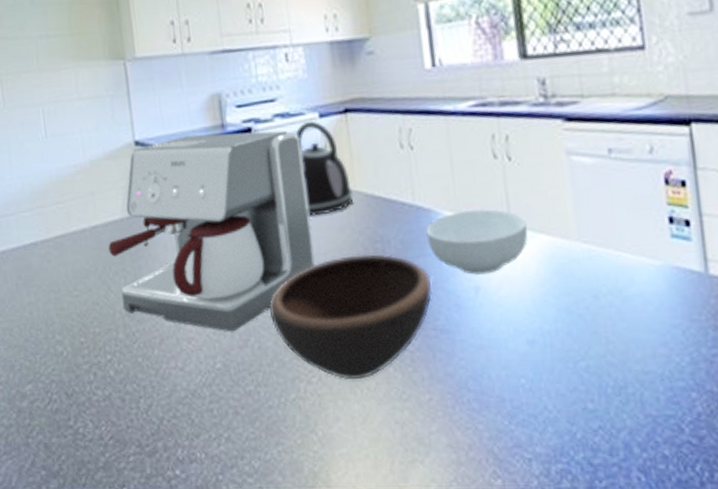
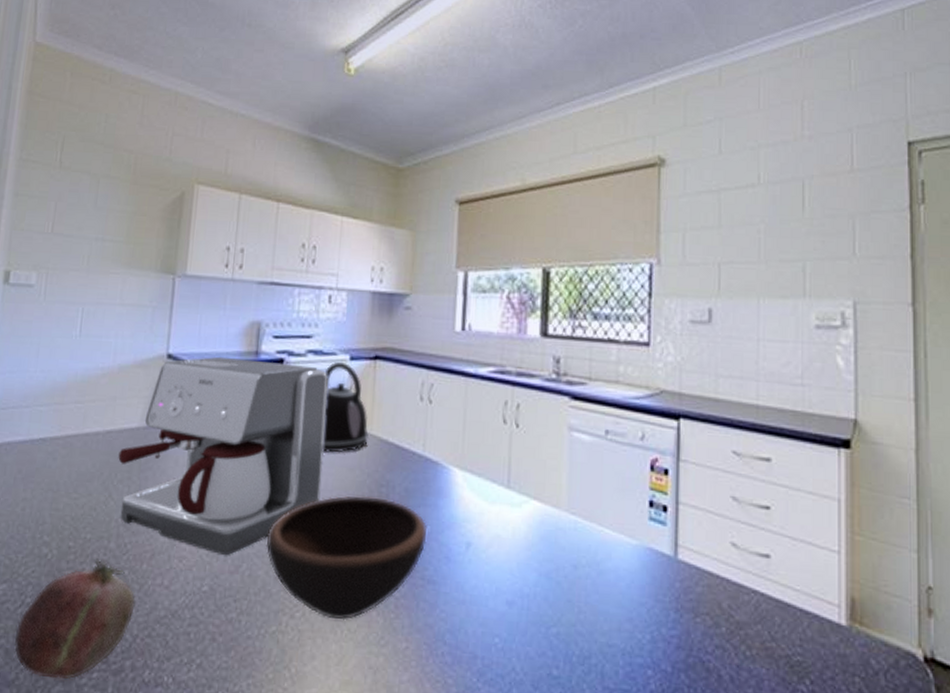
fruit: none [50,350,156,466] -> present [13,558,136,680]
cereal bowl: present [426,208,528,275] -> none [430,468,524,532]

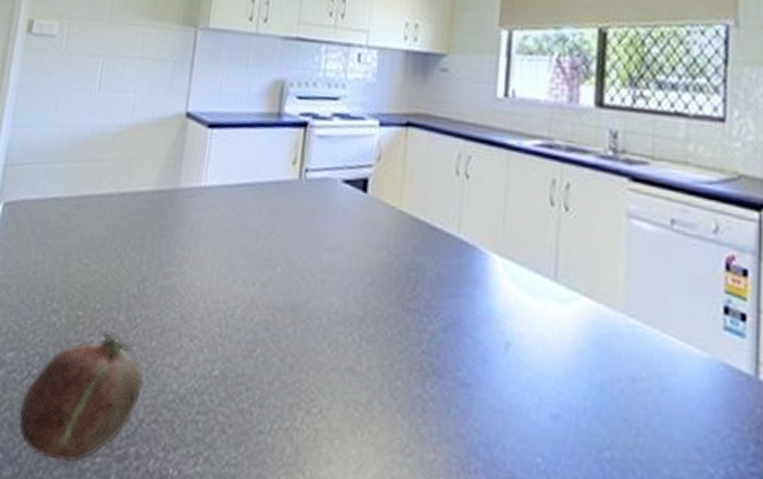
coffee maker: present [118,356,328,556] -> none [130,117,355,338]
bowl: present [266,496,428,621] -> none [282,279,461,422]
kettle: present [322,361,369,453] -> none [346,127,398,230]

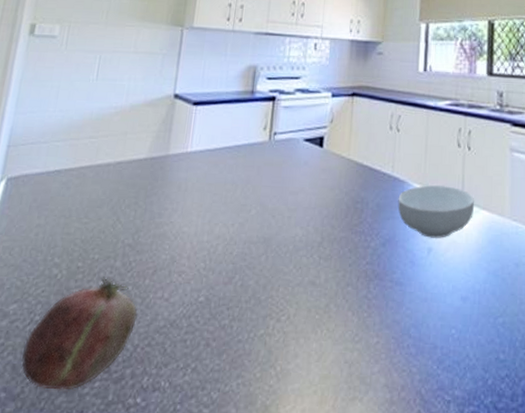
cereal bowl: none [465,254,574,330] -> present [398,185,475,238]

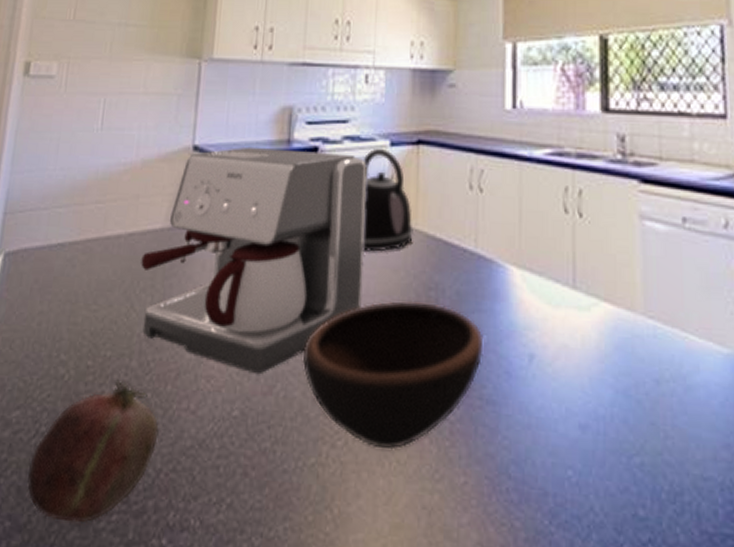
coffee maker: none [126,95,313,269] -> present [141,146,367,375]
bowl: none [256,212,396,321] -> present [302,301,484,450]
kettle: none [307,98,347,176] -> present [363,147,413,252]
cereal bowl: present [398,185,475,238] -> none [485,265,592,341]

